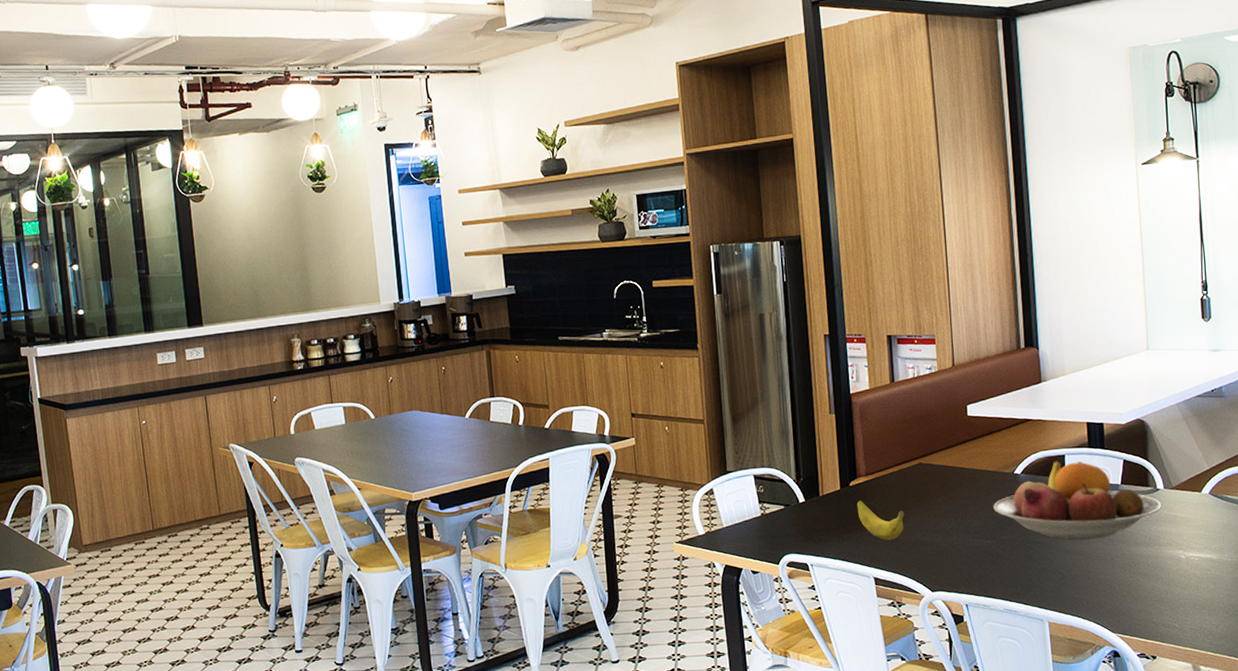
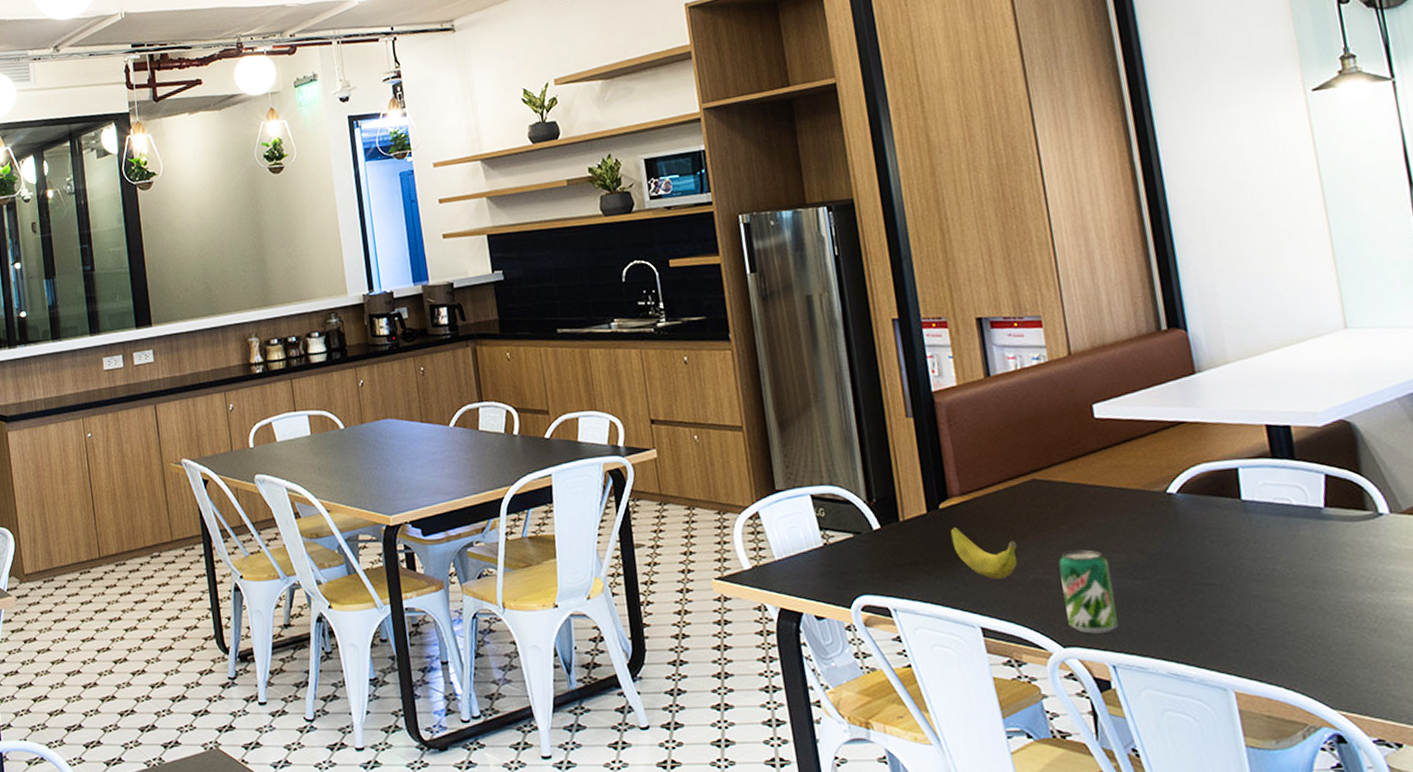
beverage can: none [933,517,972,581] -> present [1058,549,1118,634]
fruit bowl: present [993,460,1162,540] -> none [1140,475,1390,582]

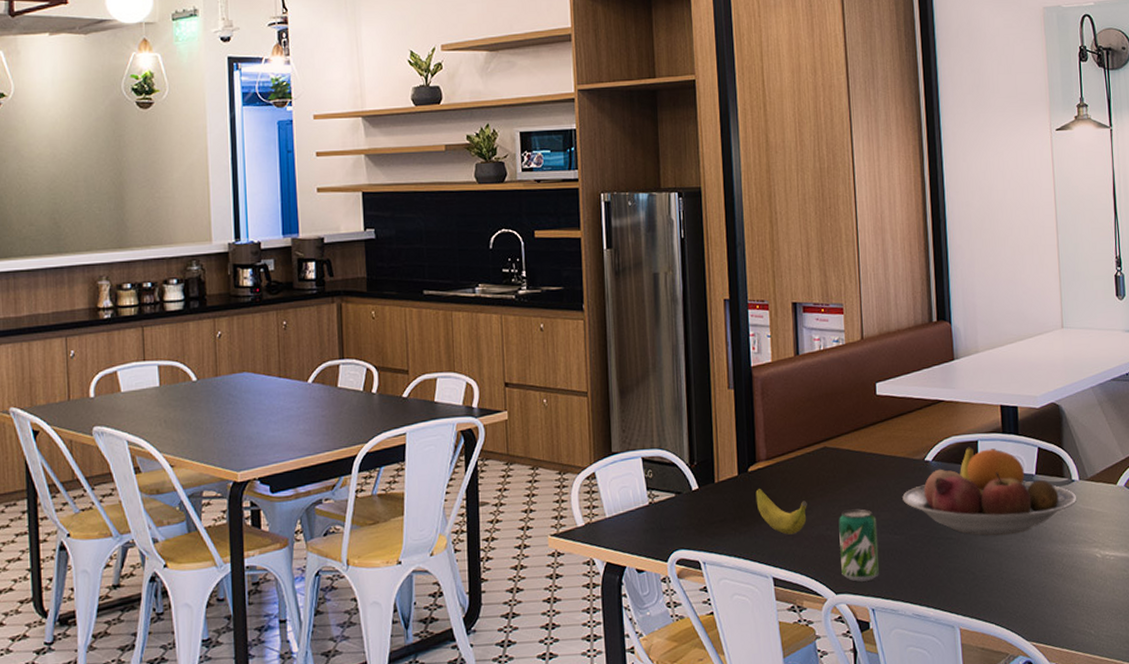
fruit bowl: none [1140,475,1390,582] -> present [902,447,1077,536]

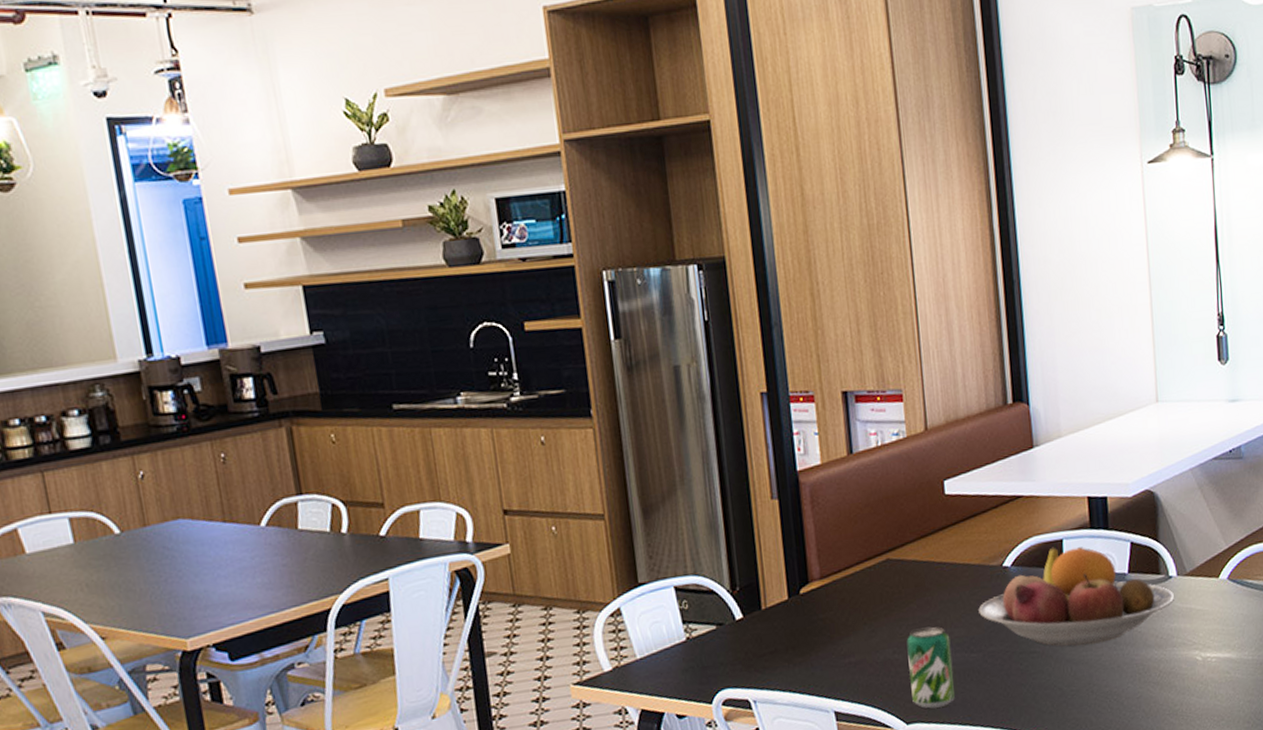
banana: present [755,488,807,535] -> none [809,611,871,662]

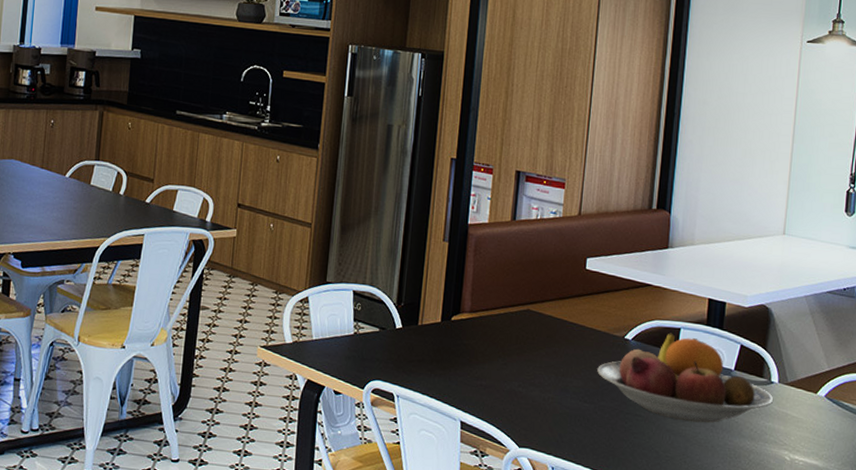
beverage can: present [906,626,955,709] -> none [527,371,569,441]

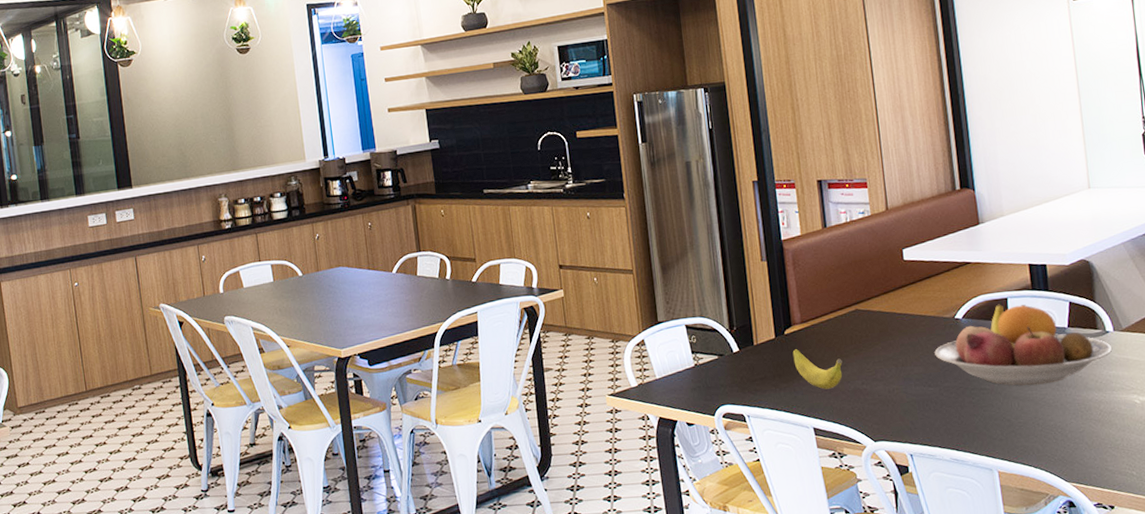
banana: none [455,337,503,385] -> present [792,348,843,389]

